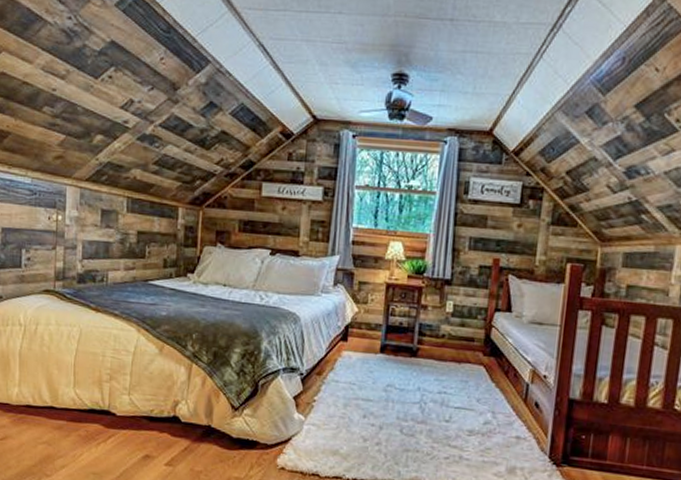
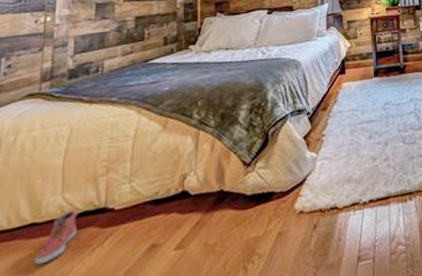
shoe: none [54,405,86,443] -> present [35,210,77,265]

